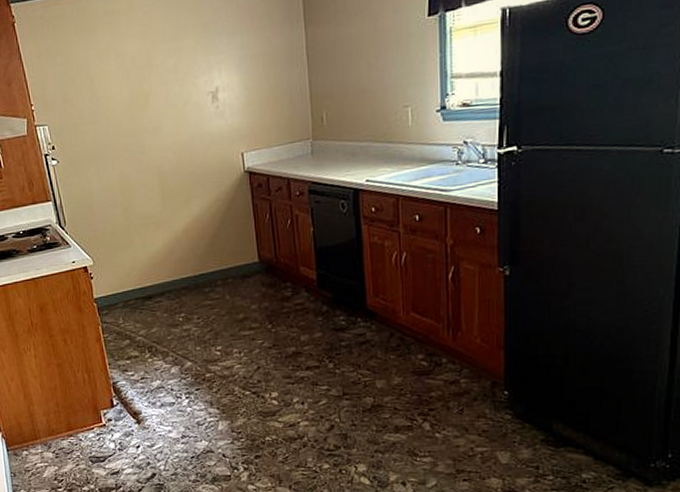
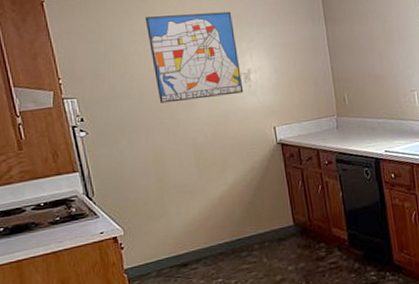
wall art: none [110,20,211,129] -> present [145,12,244,103]

